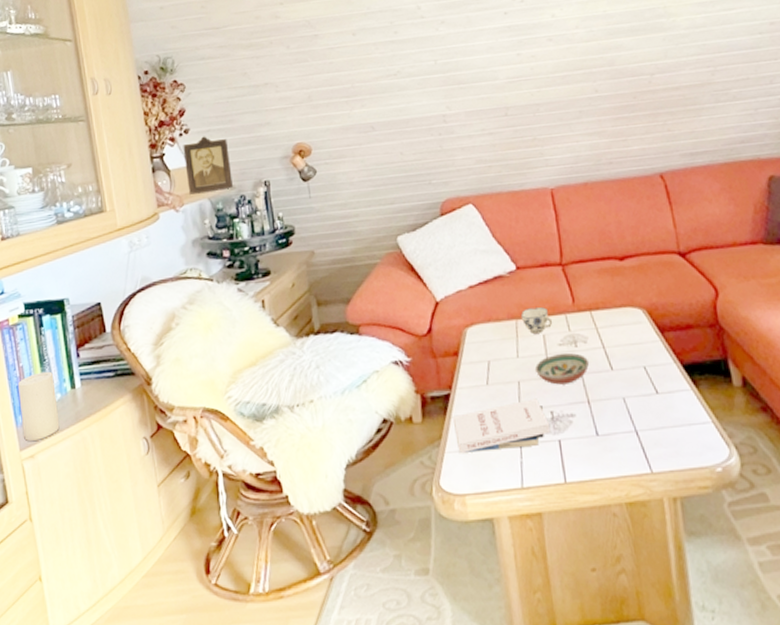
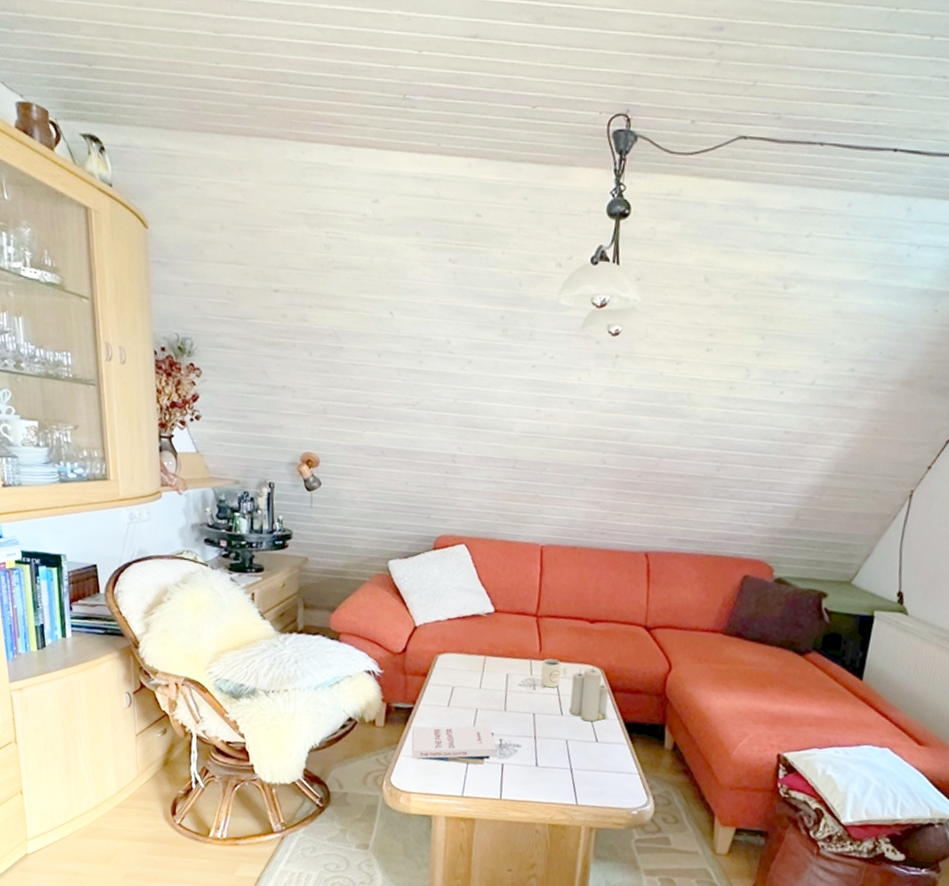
candle: present [18,371,60,442] -> none [11,617,49,677]
photo frame: present [183,136,233,195] -> none [192,426,238,483]
teacup: present [520,306,553,334] -> none [490,648,518,672]
decorative bowl: present [534,352,590,385] -> none [493,692,543,720]
mug: none [578,308,608,342] -> present [540,658,568,688]
candle: none [613,308,663,372] -> present [569,667,609,722]

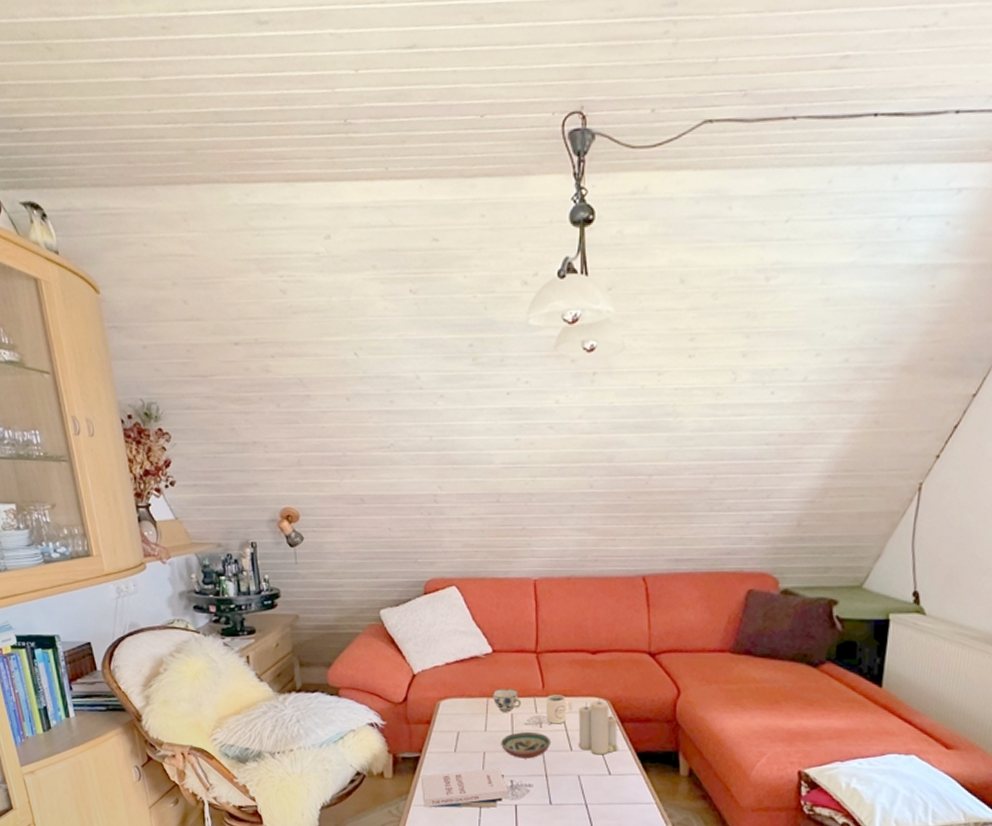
teacup: none [490,648,518,672] -> present [492,688,522,712]
decorative bowl: none [493,692,543,720] -> present [500,731,552,759]

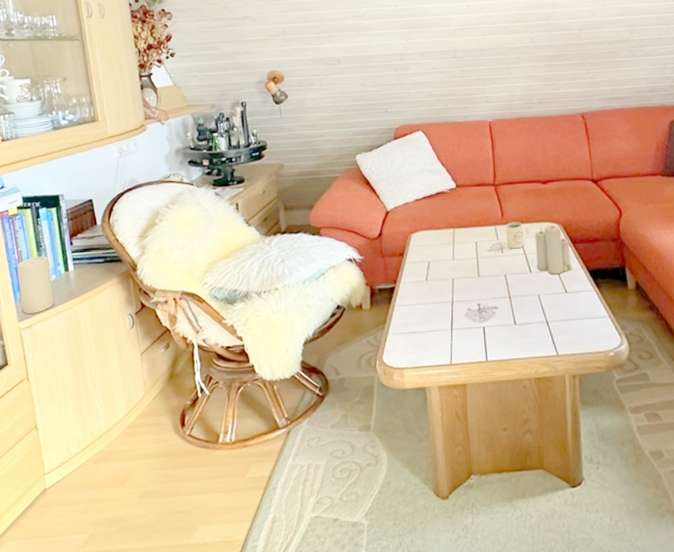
candle: none [15,699,57,760] -> present [17,256,54,315]
books: present [420,768,509,808] -> none [396,293,477,336]
teacup: present [492,688,522,712] -> none [457,218,484,241]
decorative bowl: present [500,731,552,759] -> none [466,257,513,283]

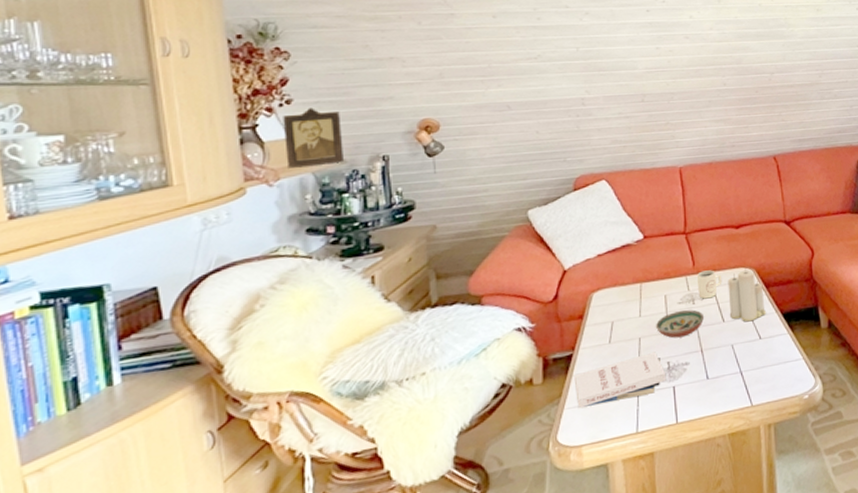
candle: present [17,256,54,315] -> none [24,369,86,454]
photo frame: none [169,60,213,110] -> present [283,108,343,168]
books: none [396,293,477,336] -> present [573,351,667,409]
decorative bowl: none [466,257,513,283] -> present [655,309,705,338]

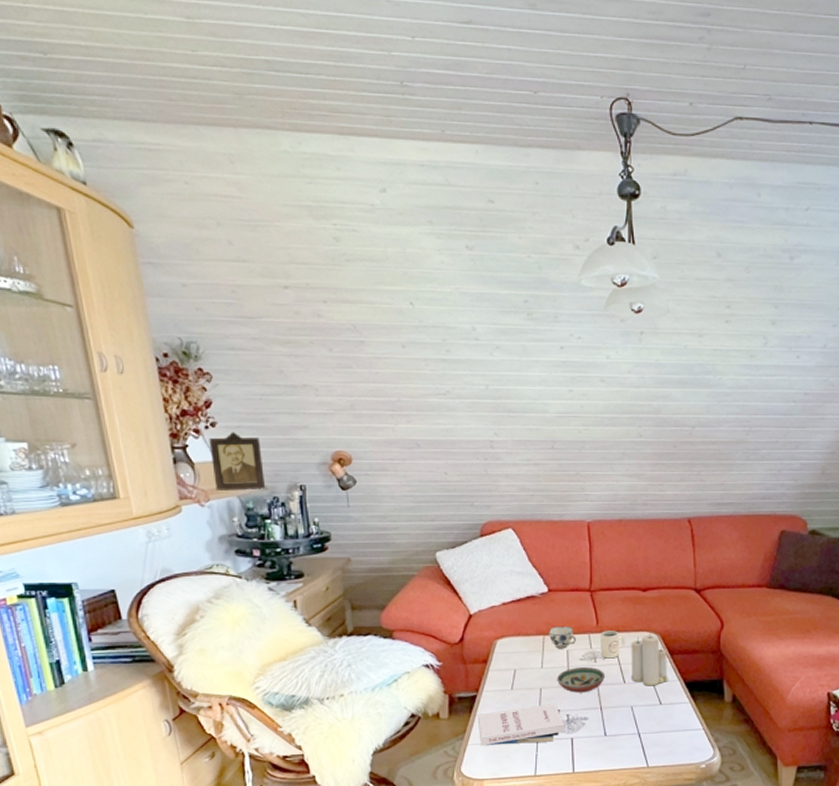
teacup: none [645,270,674,295] -> present [548,625,577,648]

